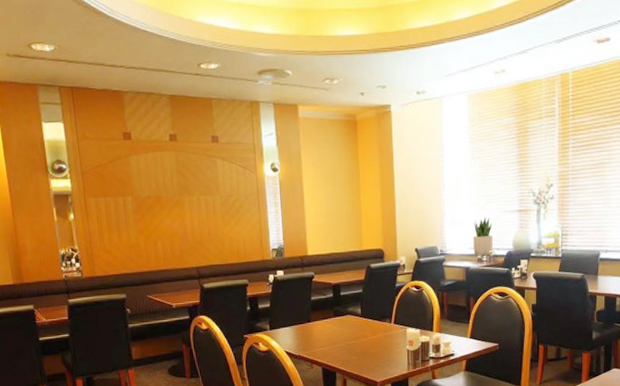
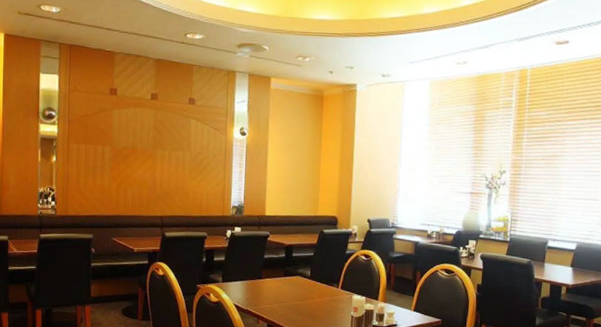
planter: present [473,217,493,256] -> none [424,196,444,233]

